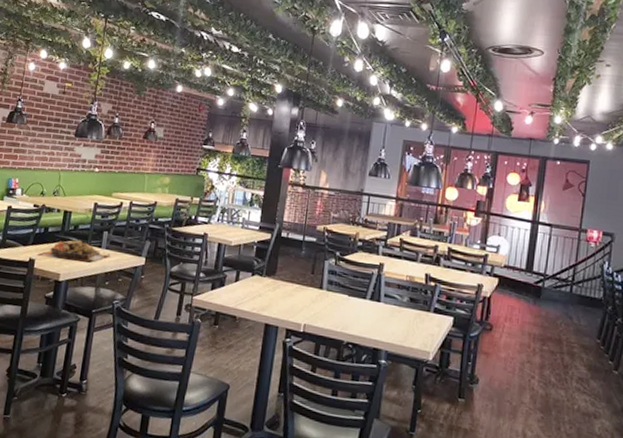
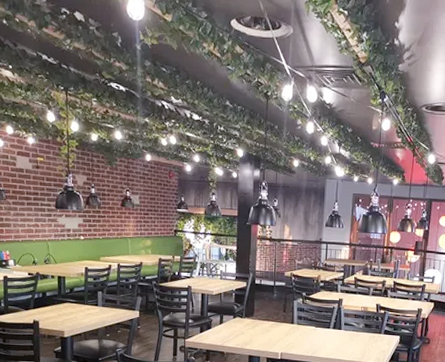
food tray: present [37,239,111,263] -> none [40,300,107,319]

